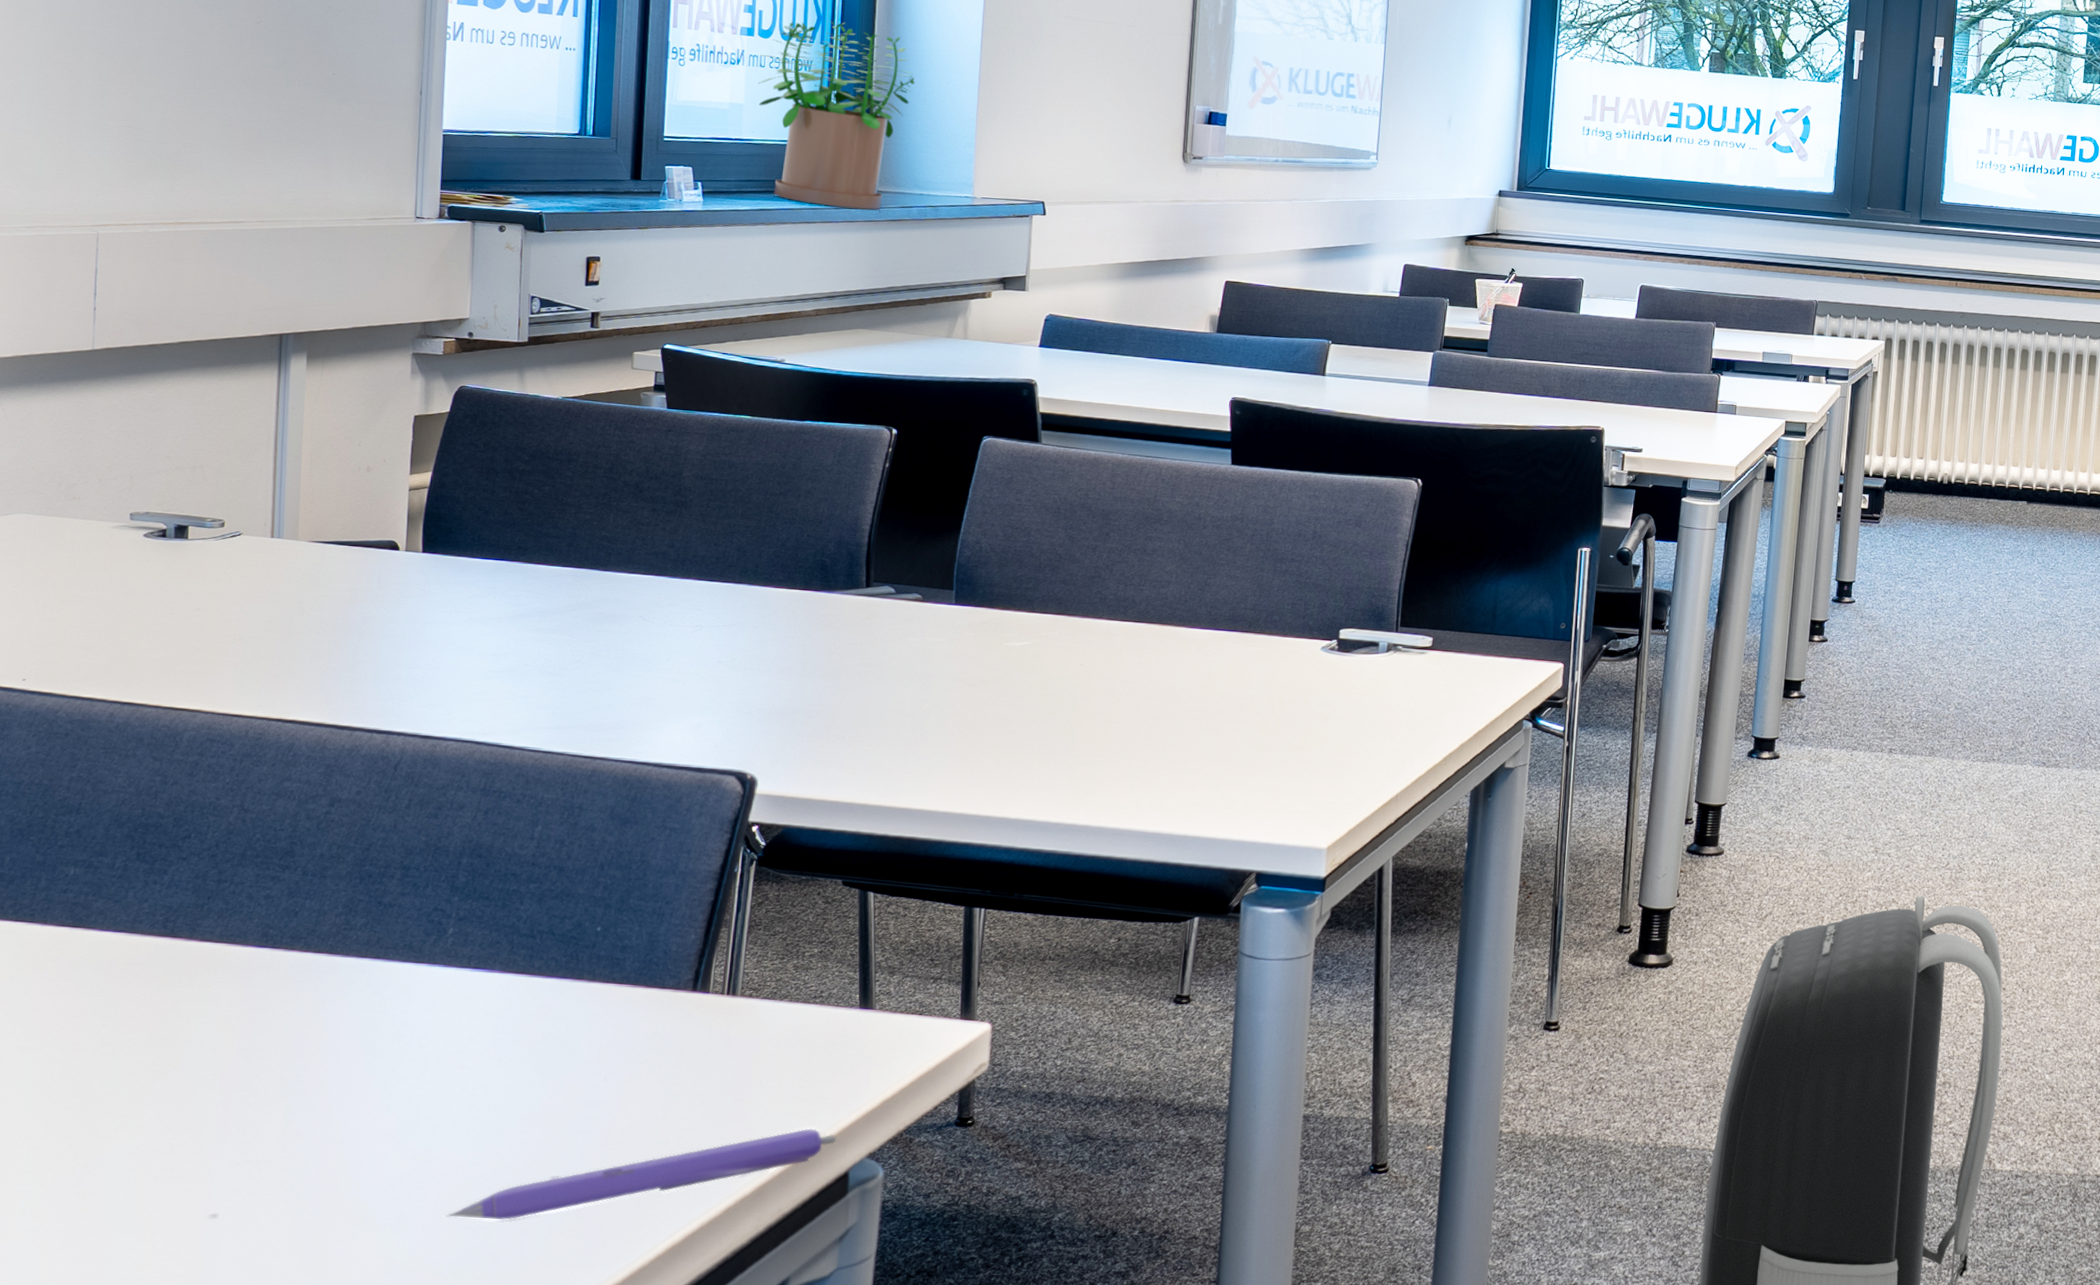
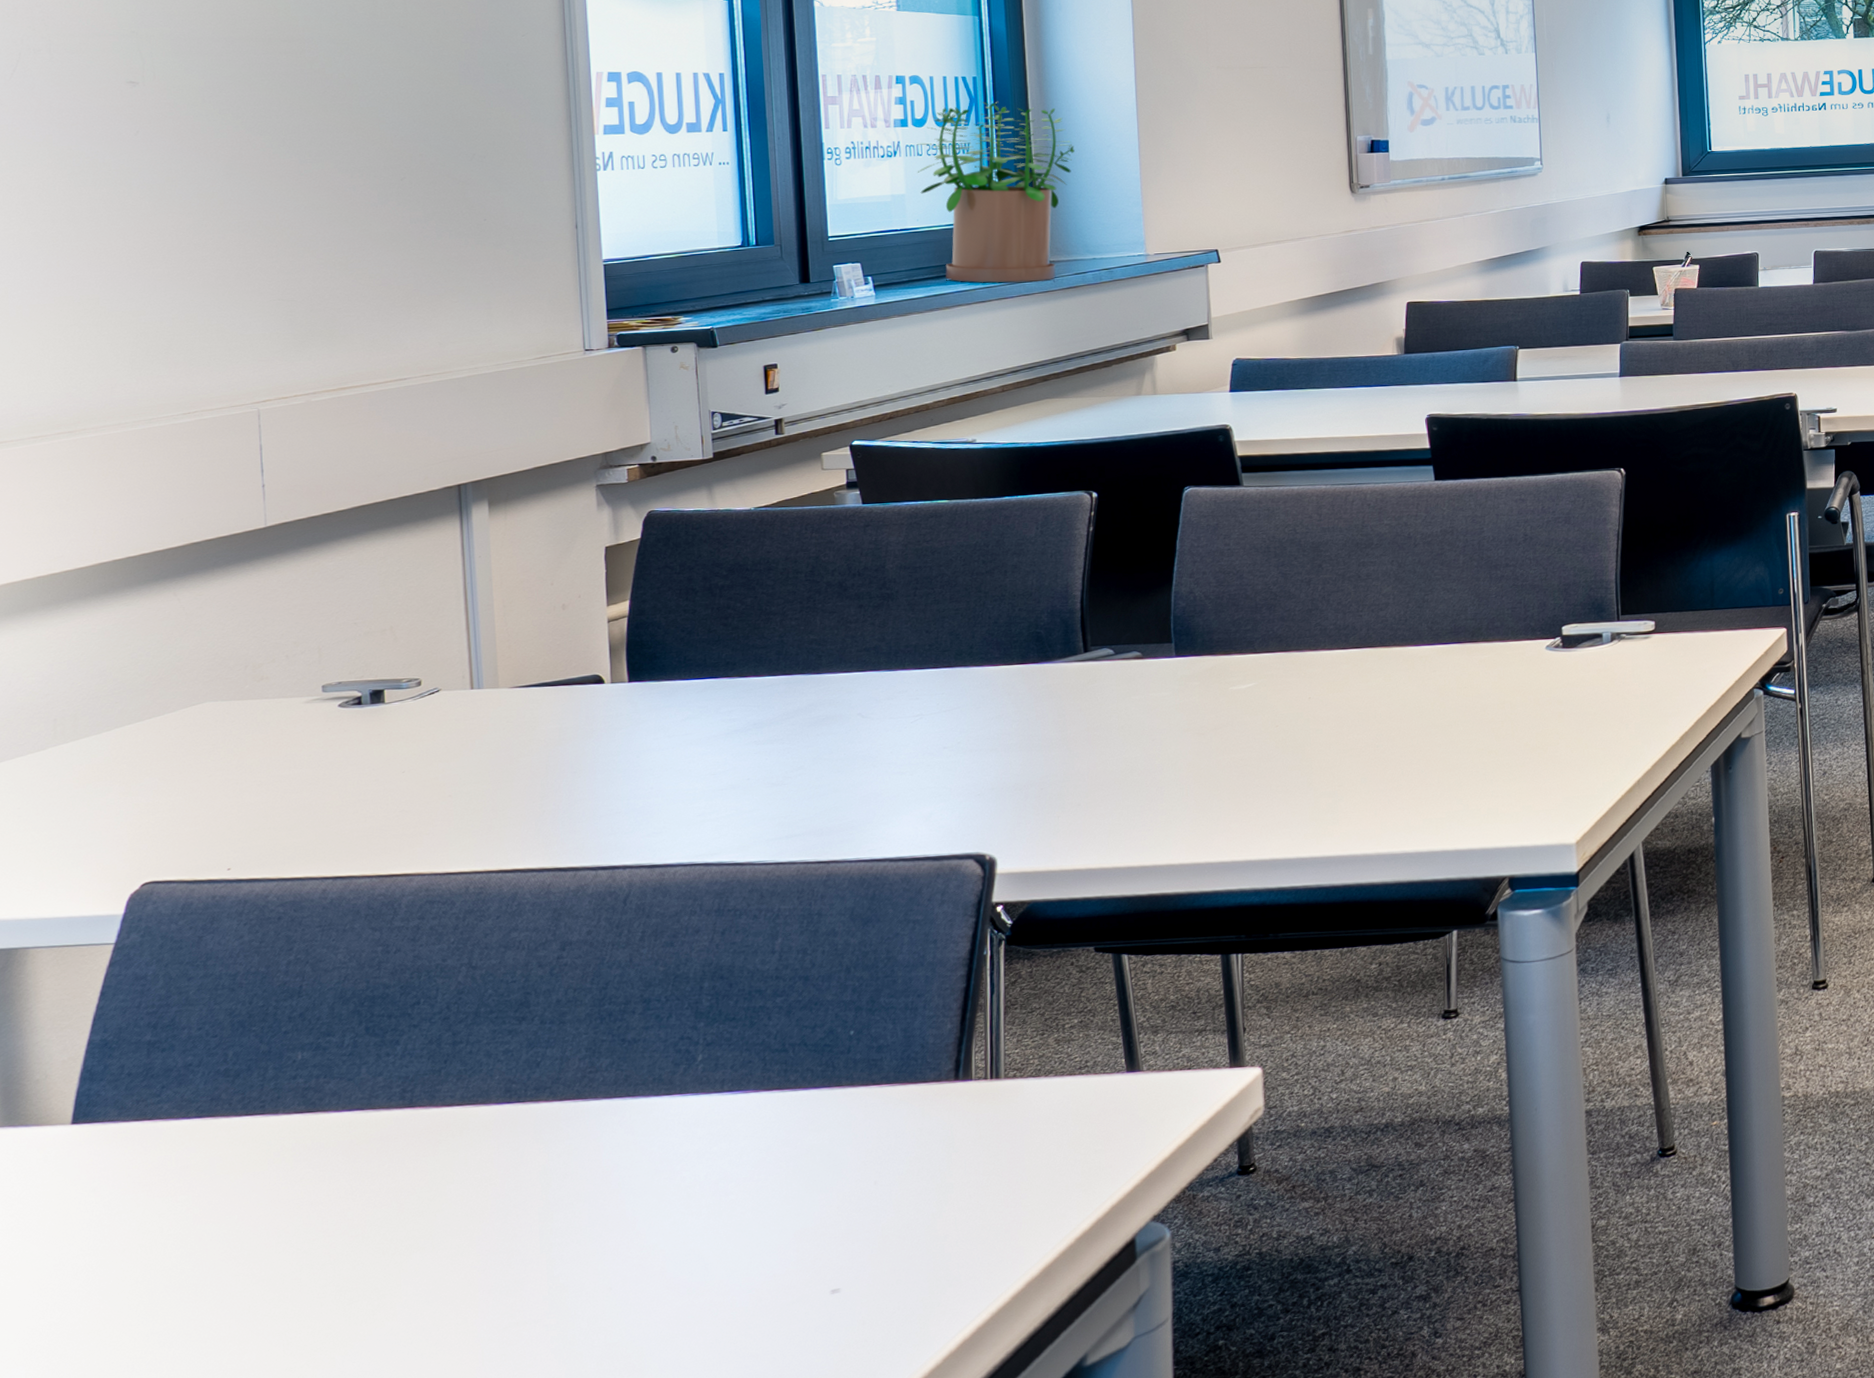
pen: present [446,1128,837,1221] -> none [727,1200,1119,1348]

